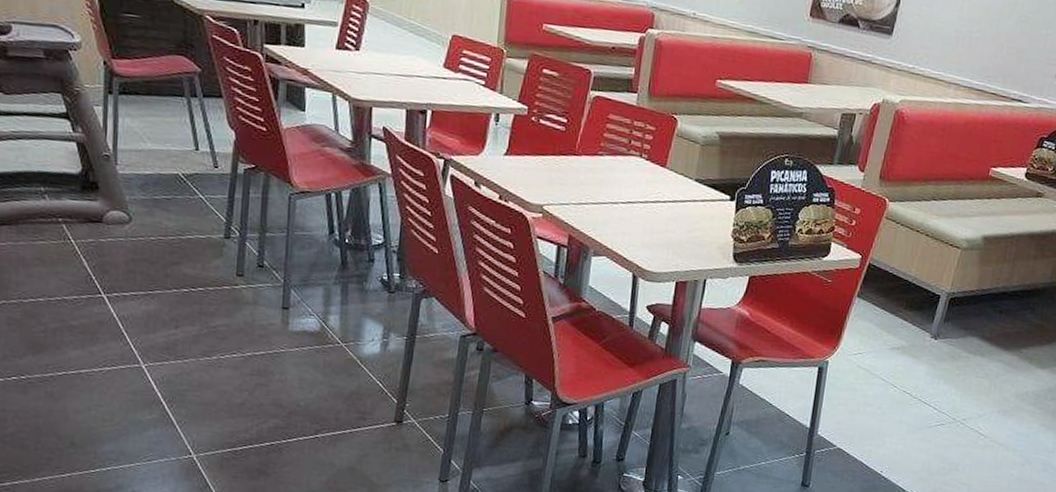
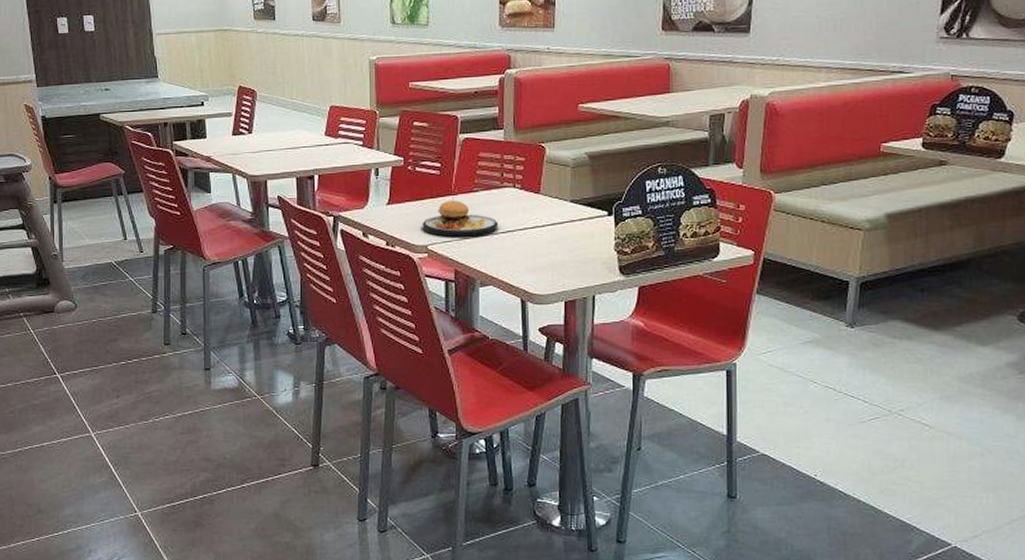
burger: none [539,154,620,203] -> present [422,194,499,237]

